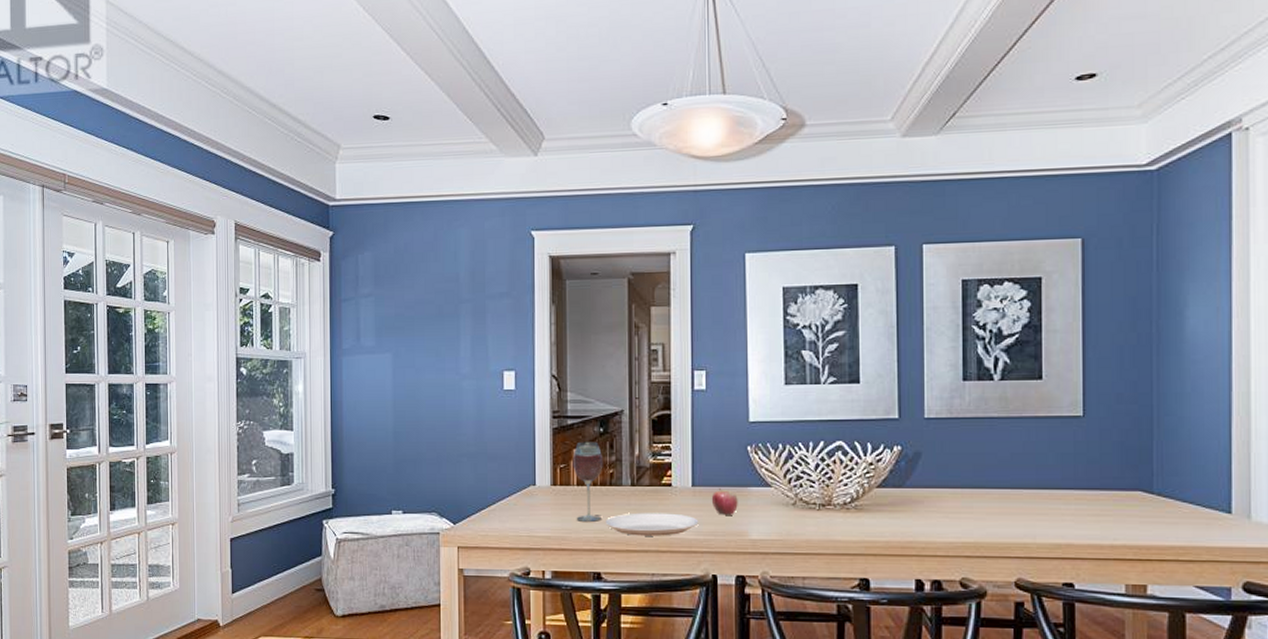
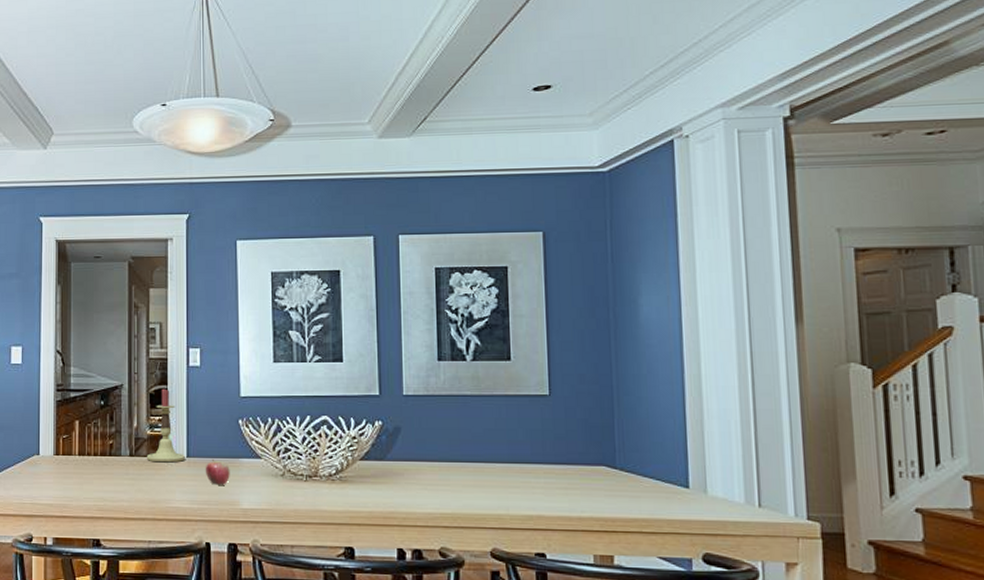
wineglass: present [572,441,603,522] -> none [75,413,104,490]
plate: present [605,512,699,536] -> none [105,482,193,505]
candlestick: none [650,414,691,492] -> present [147,388,186,463]

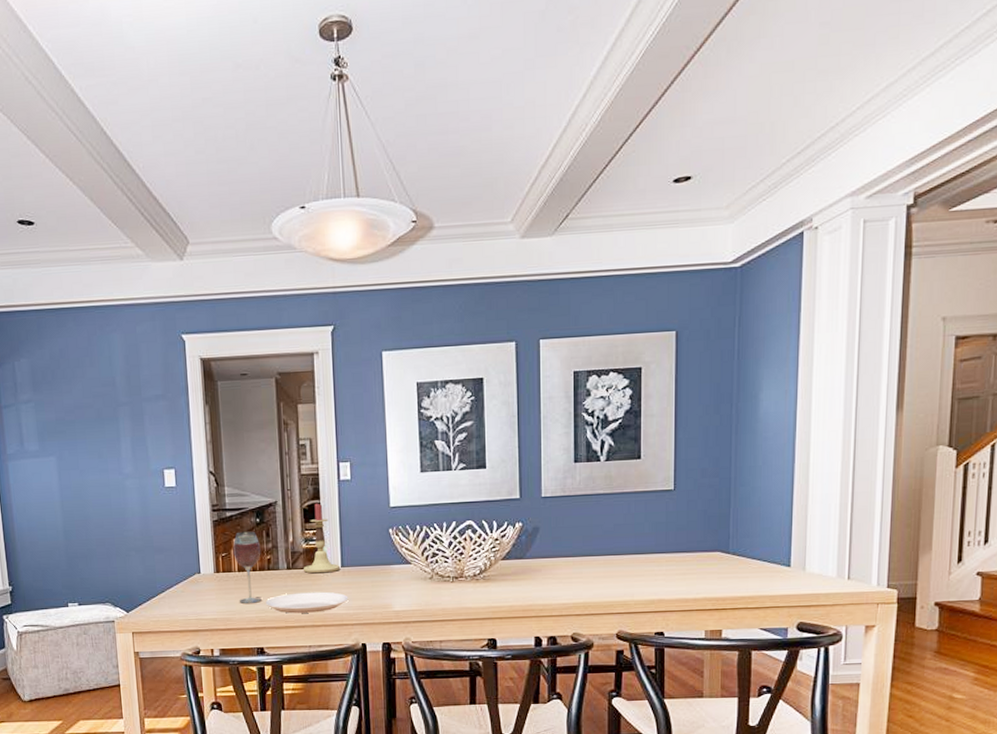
wineglass: none [75,413,104,490] -> present [233,531,262,604]
plate: none [105,482,193,505] -> present [265,591,349,614]
apple: present [205,458,230,485] -> none [359,566,382,591]

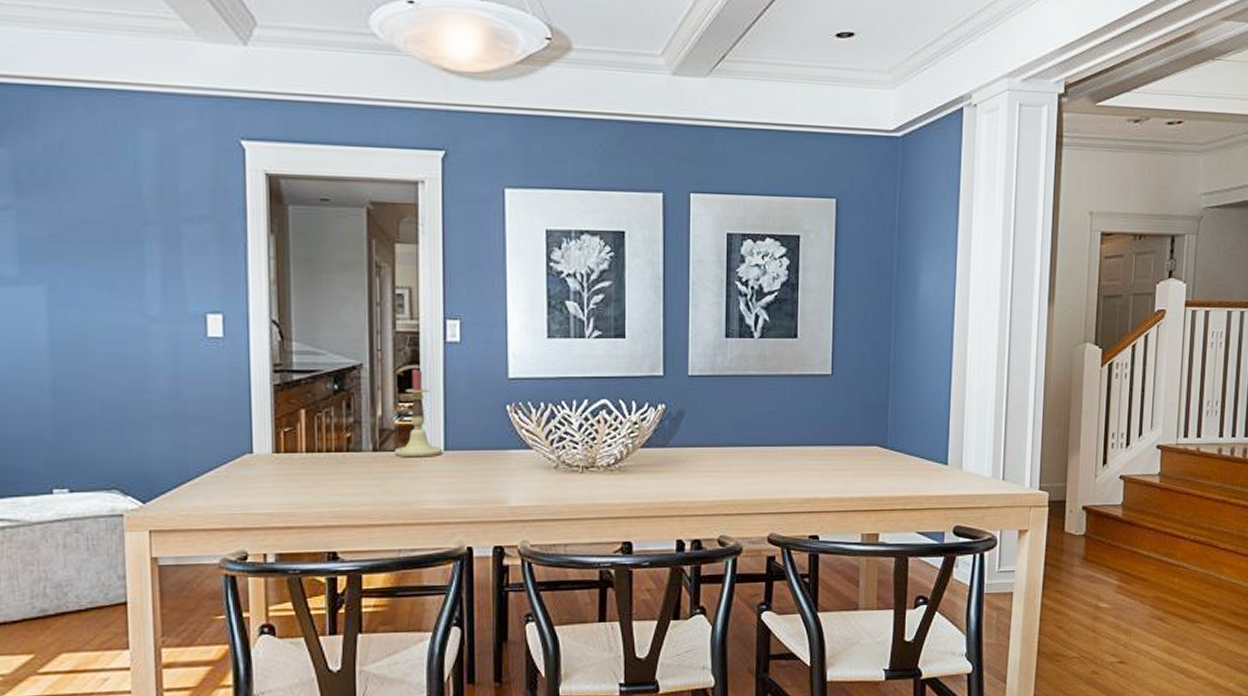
wineglass: present [233,531,262,604] -> none [300,400,339,494]
plate: present [265,591,349,614] -> none [342,481,452,508]

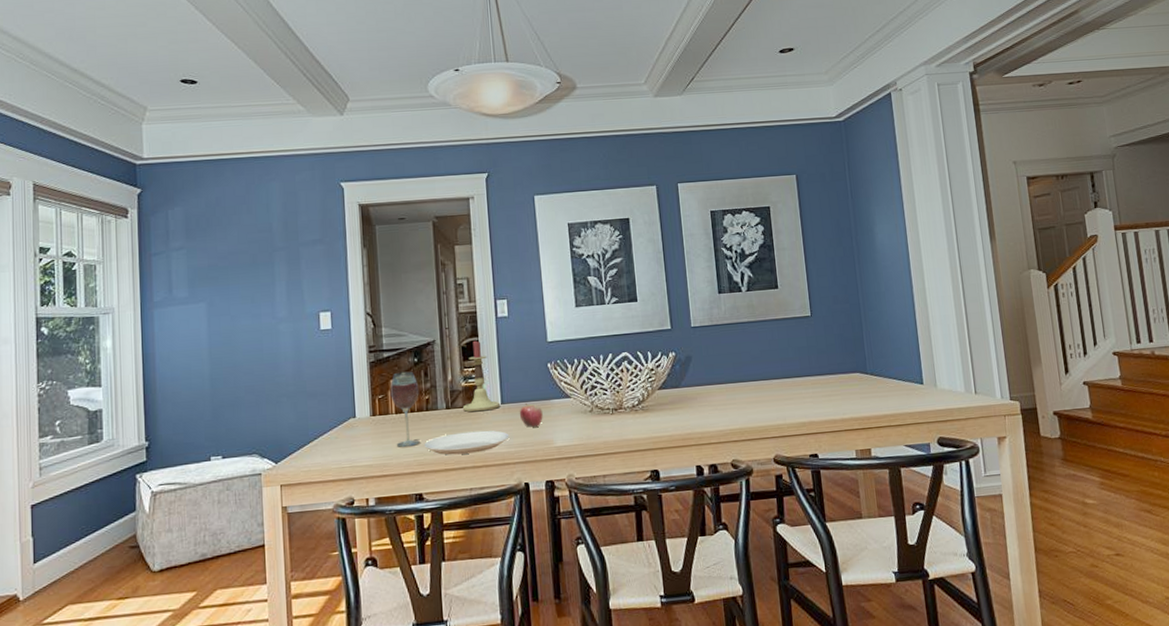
wineglass: none [300,400,339,494] -> present [390,371,420,447]
plate: none [342,481,452,508] -> present [424,430,510,455]
apple: none [466,451,496,481] -> present [519,402,543,427]

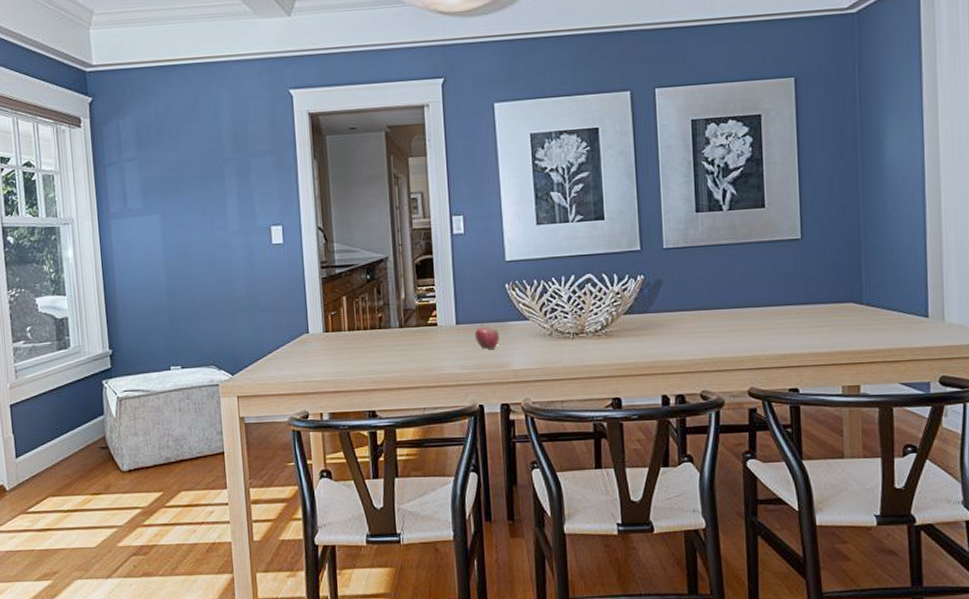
wineglass: present [390,371,420,447] -> none [342,288,373,364]
plate: present [424,430,510,455] -> none [377,350,464,374]
candlestick: present [463,340,501,413] -> none [417,258,456,332]

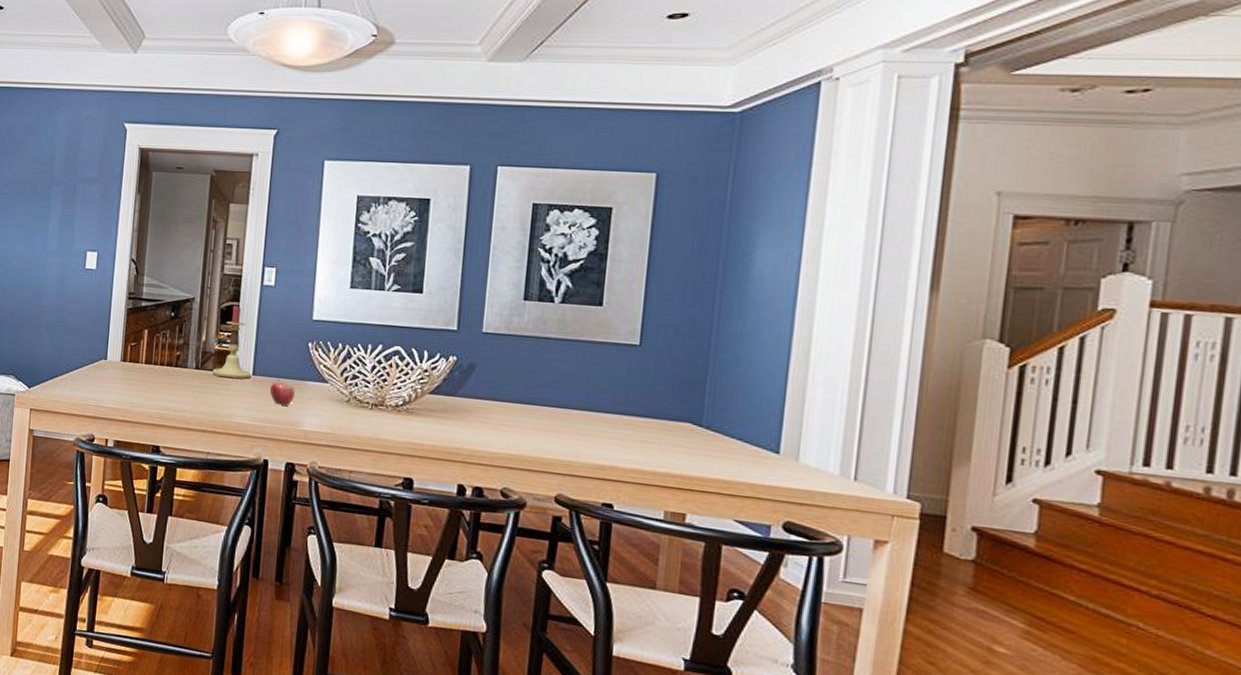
candlestick: none [417,258,456,332] -> present [213,305,252,380]

